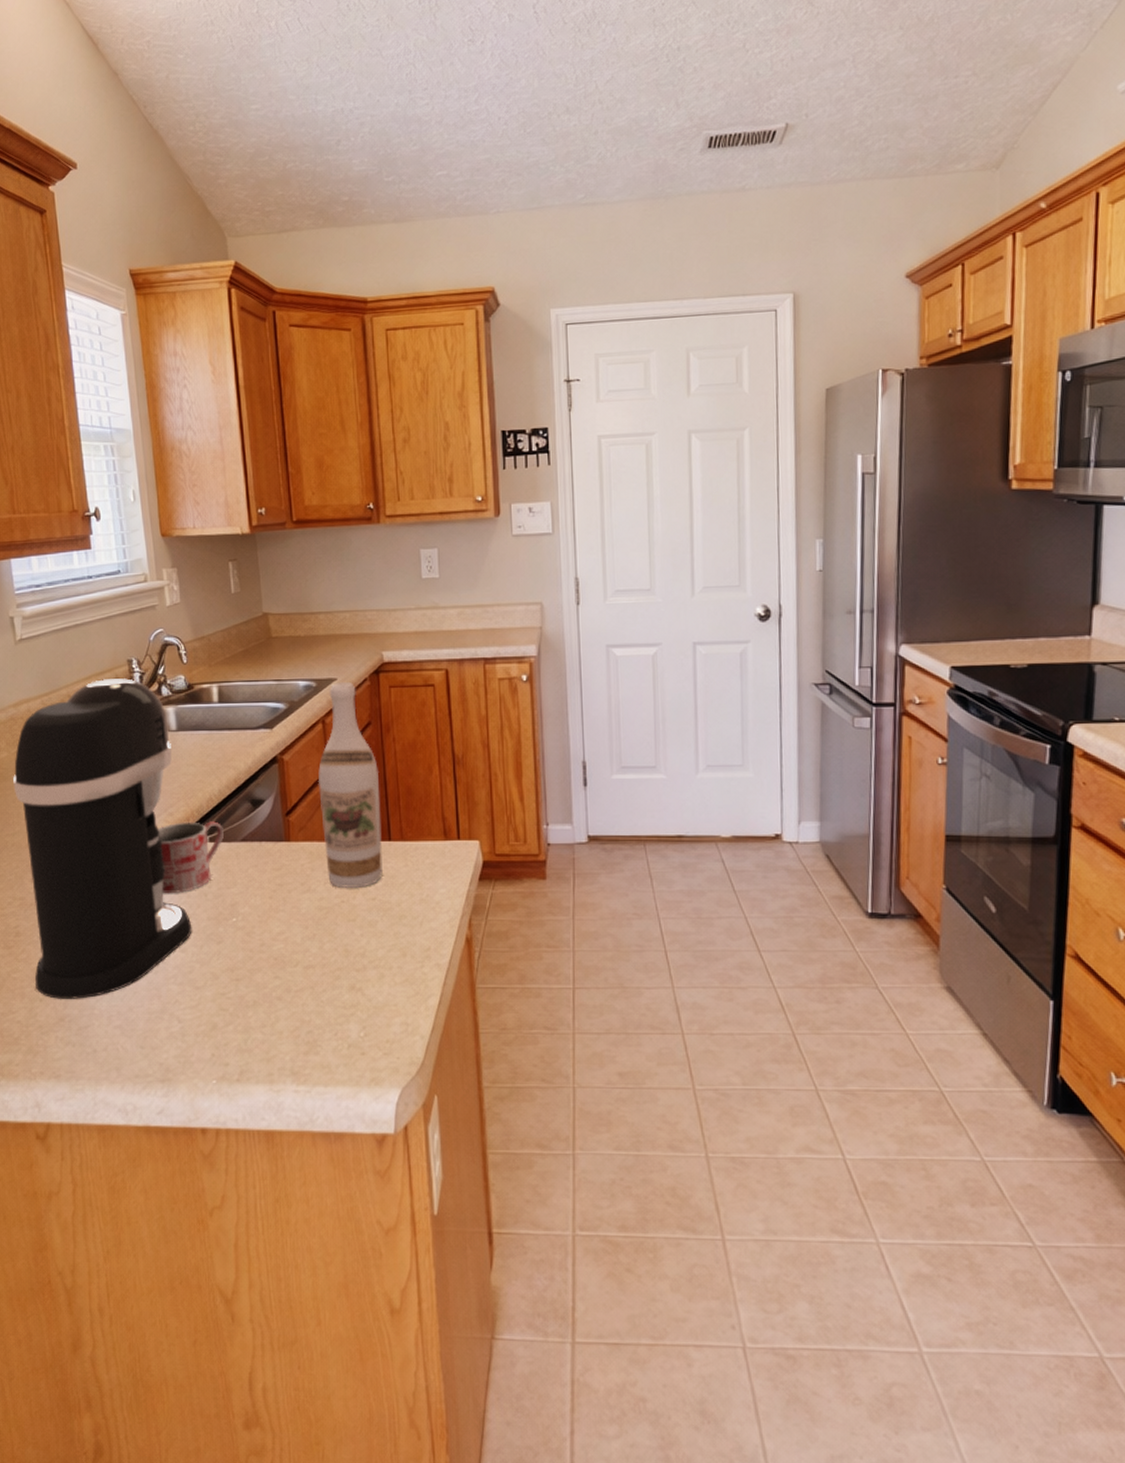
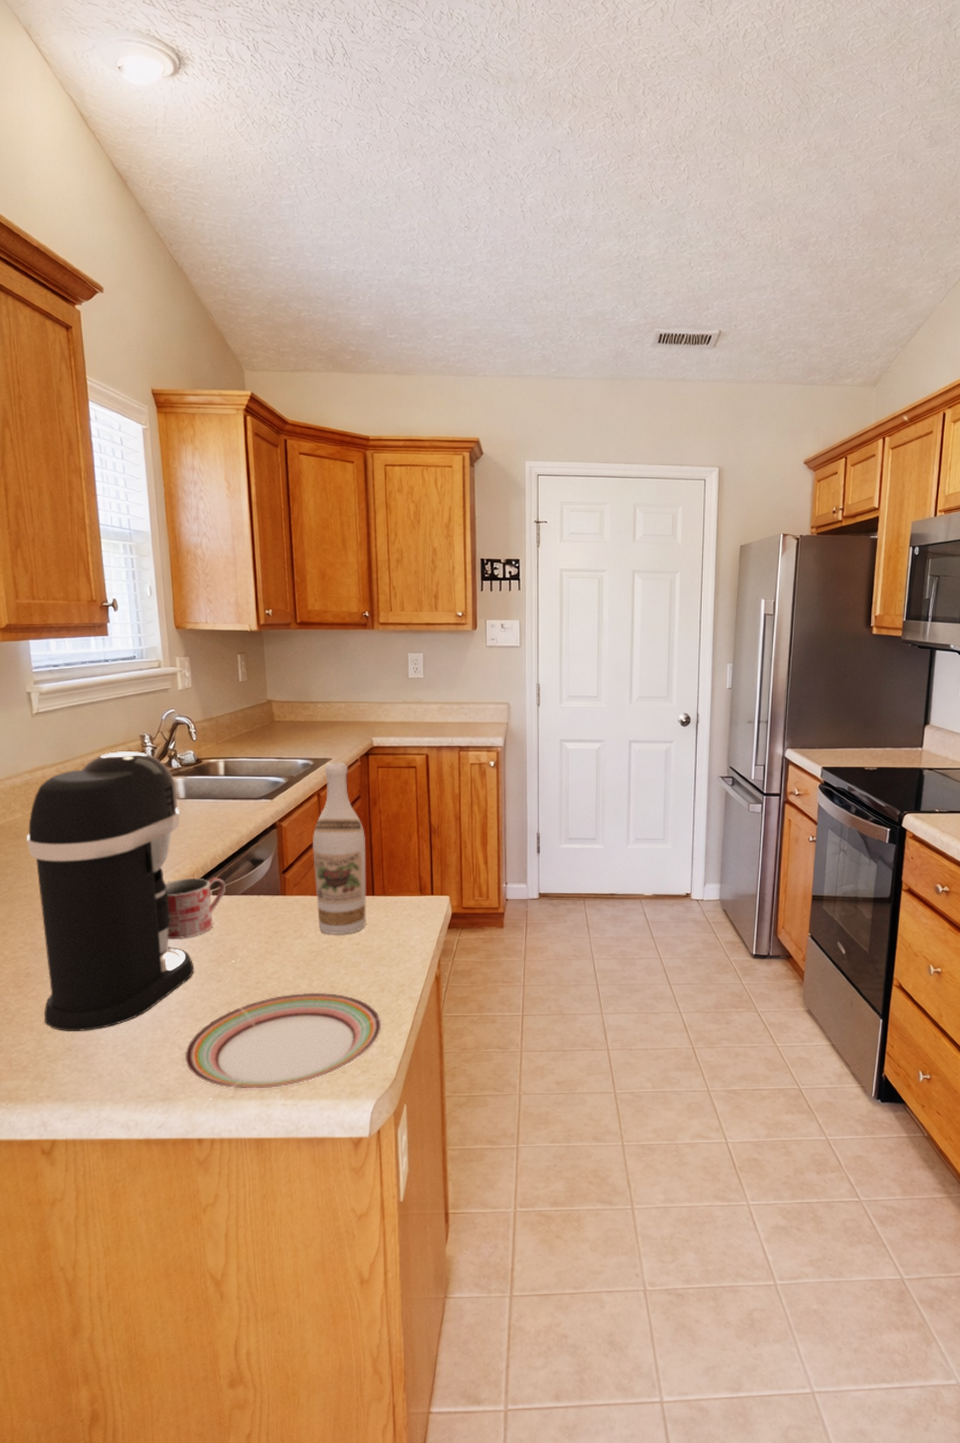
plate: none [184,956,405,1072] -> present [184,992,382,1089]

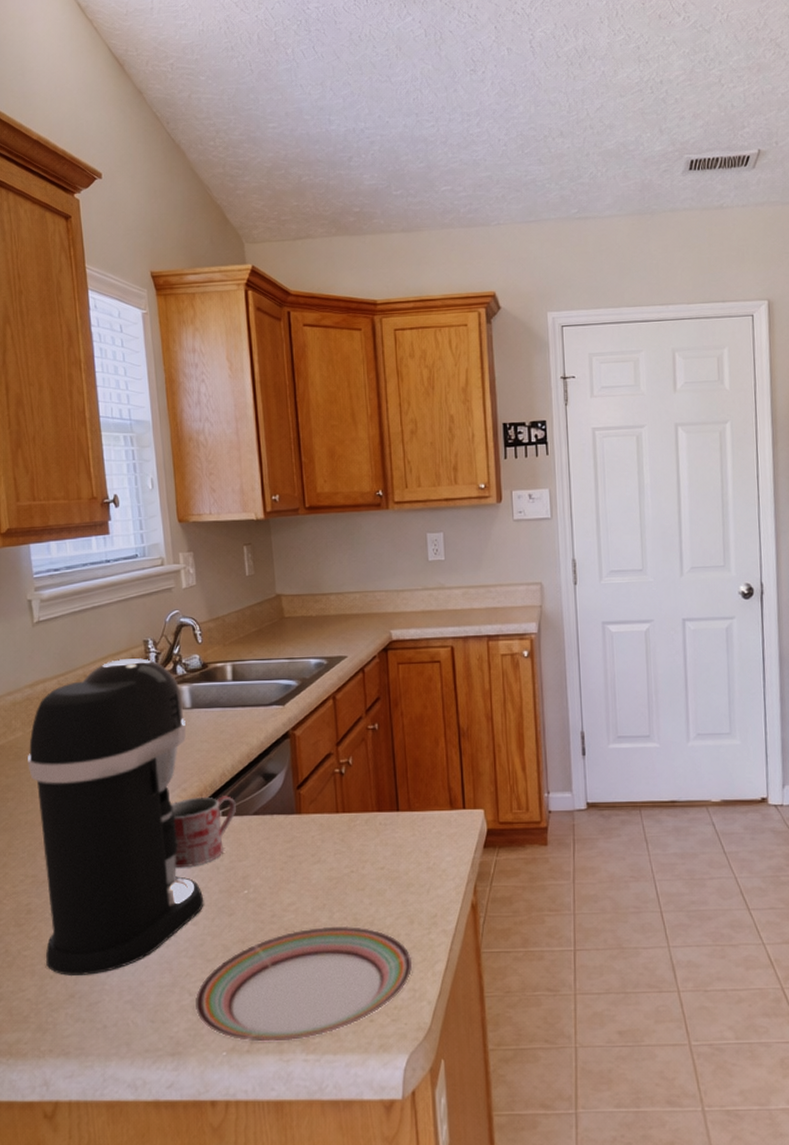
wine bottle: present [312,761,366,935] -> none [328,659,391,859]

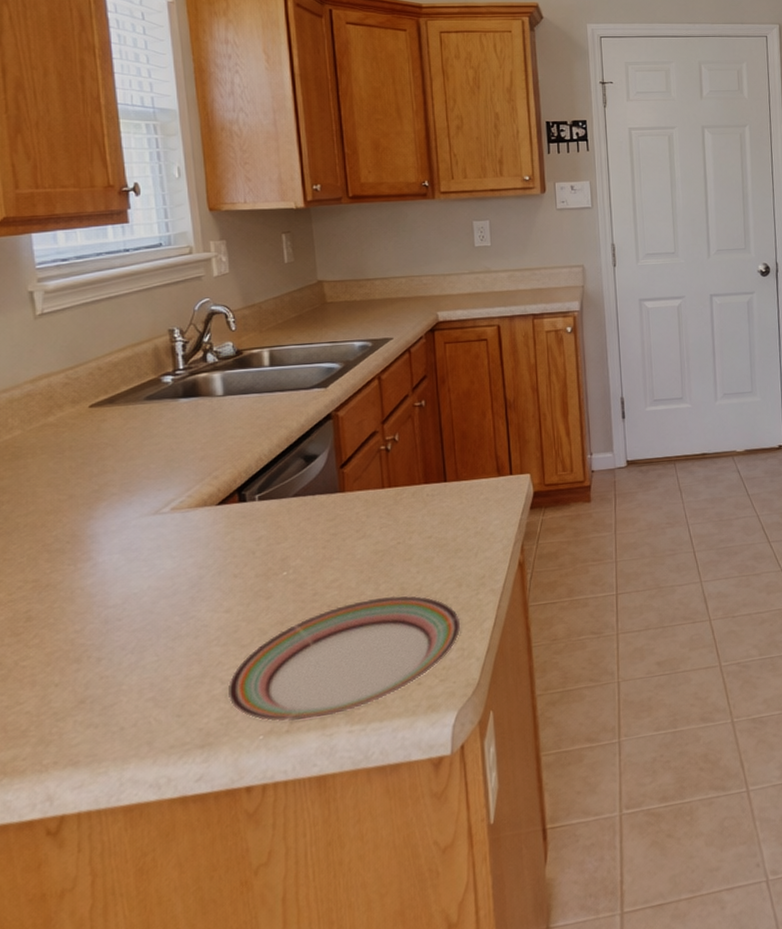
coffee maker: present [28,657,204,975] -> none [28,347,238,681]
mug: present [171,796,236,867] -> none [200,480,274,556]

